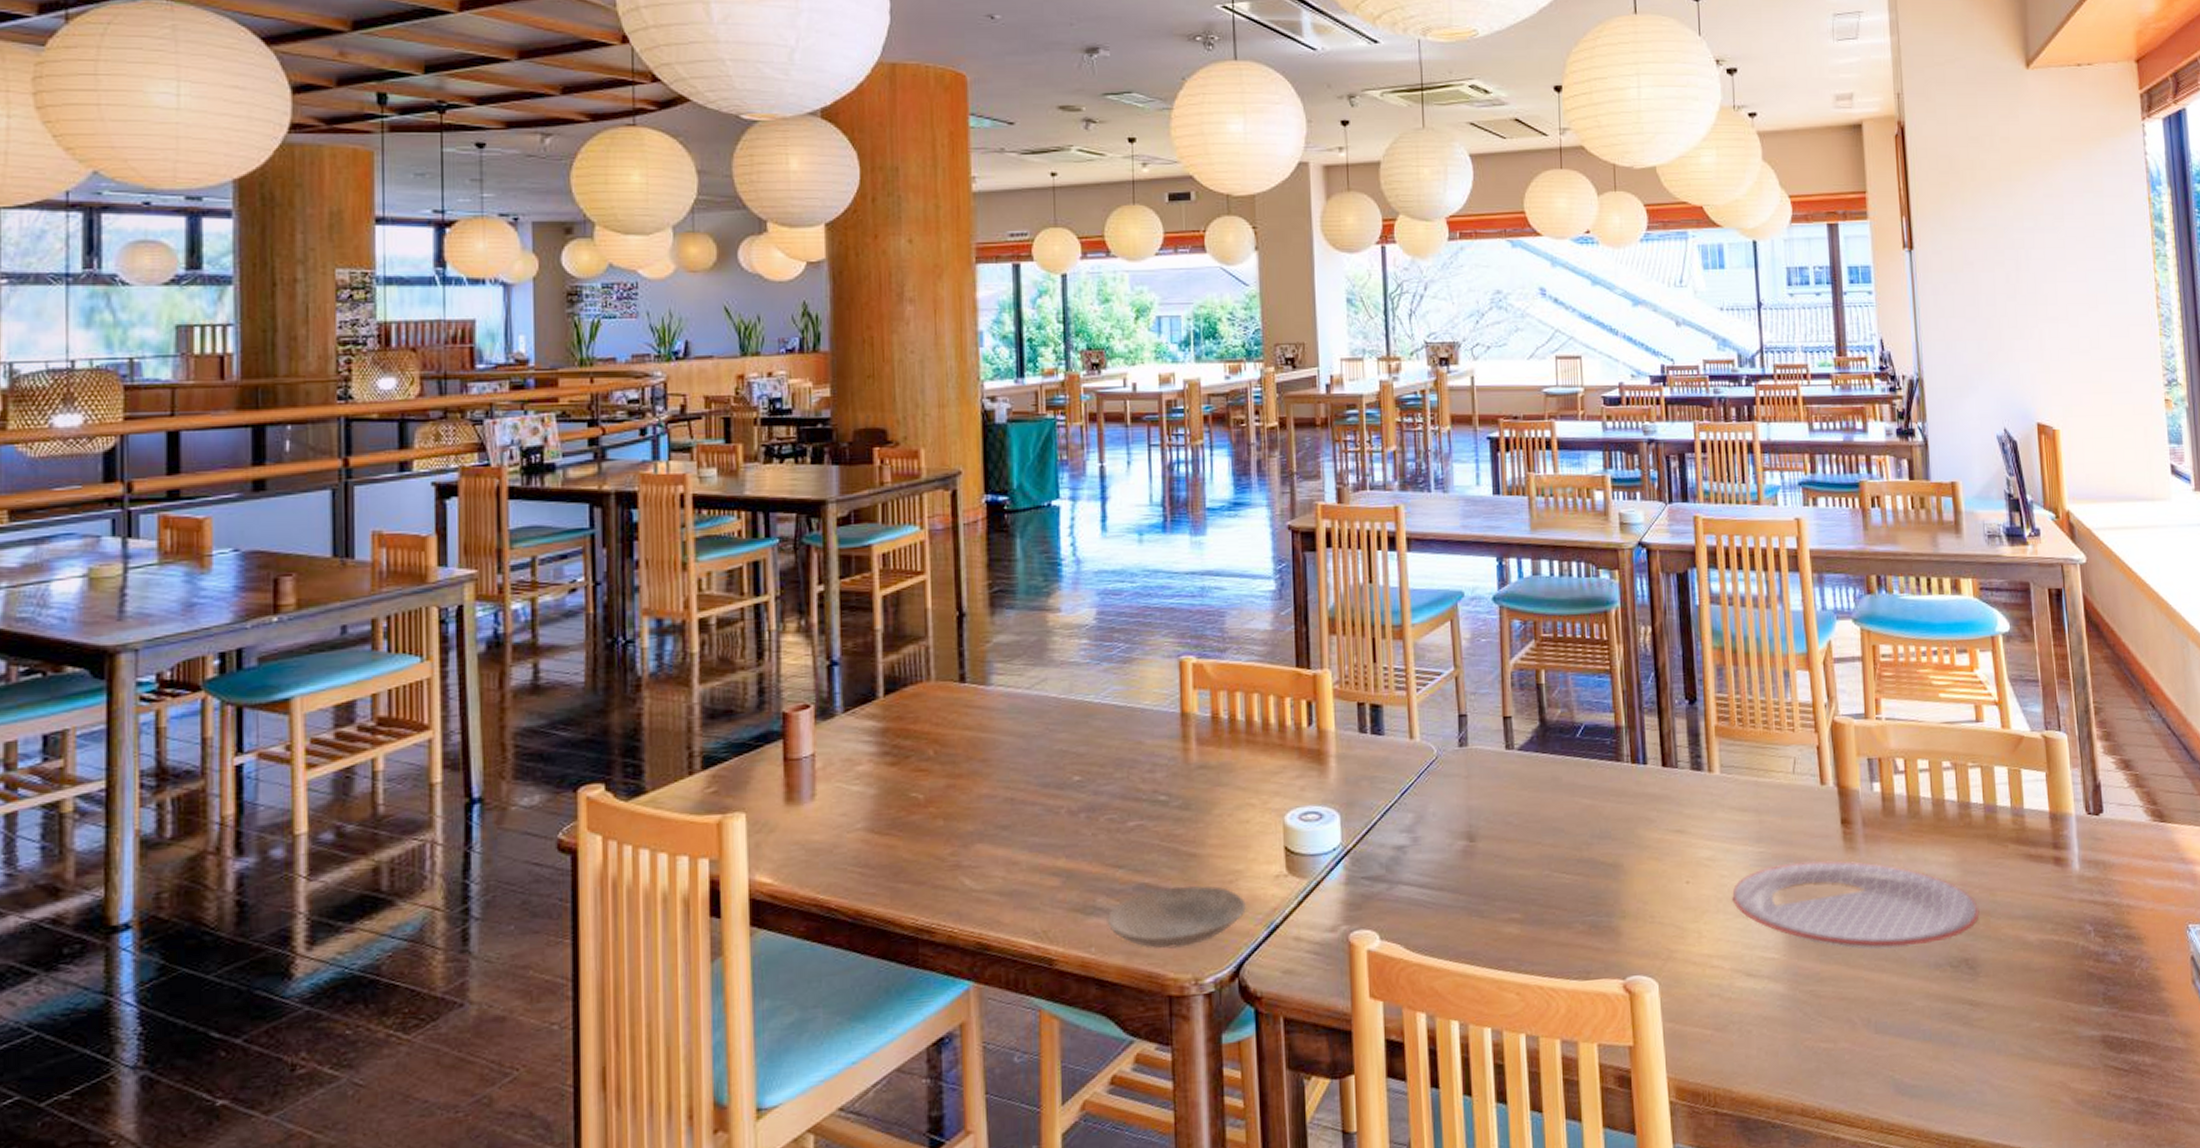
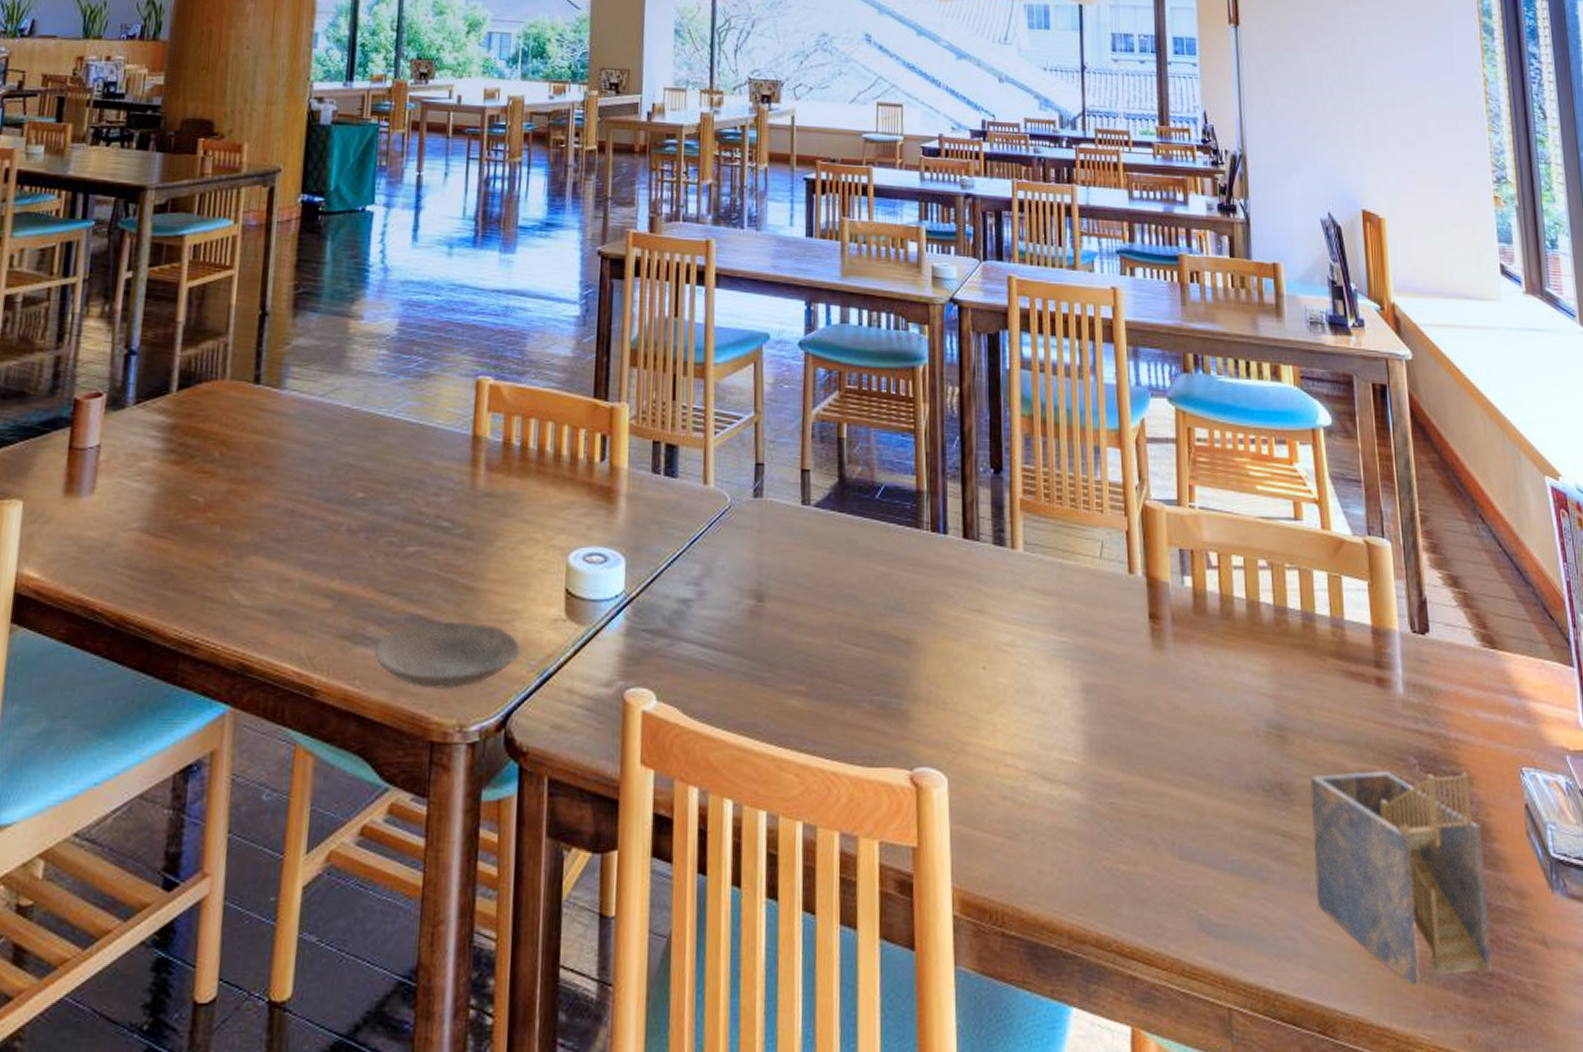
plate: present [1732,860,1980,950] -> none [1030,656,1295,765]
napkin holder: none [1994,933,2161,1121] -> present [1310,770,1492,985]

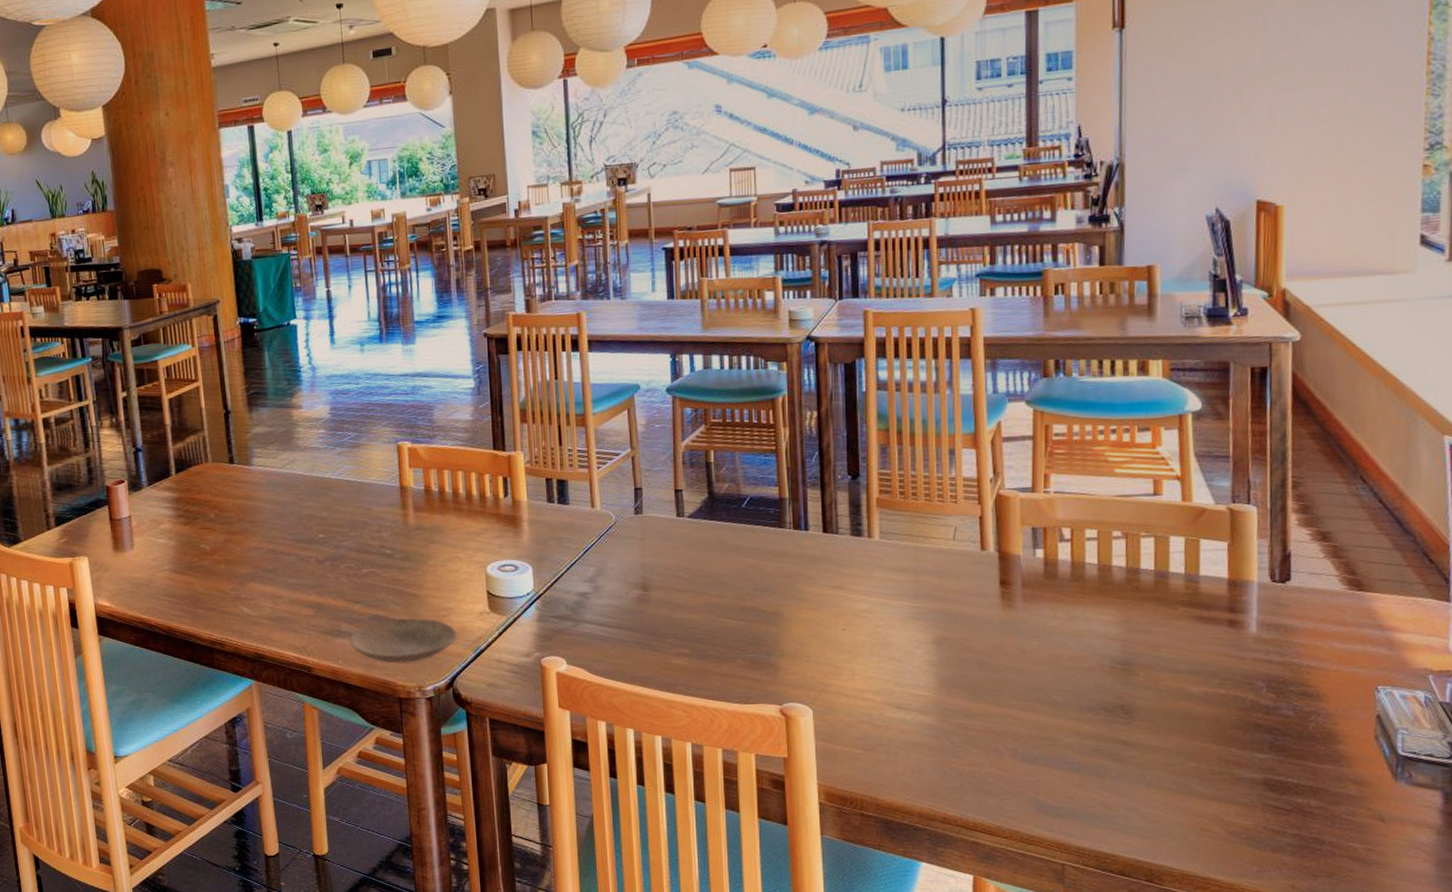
napkin holder: present [1310,770,1492,985] -> none [1151,691,1327,849]

